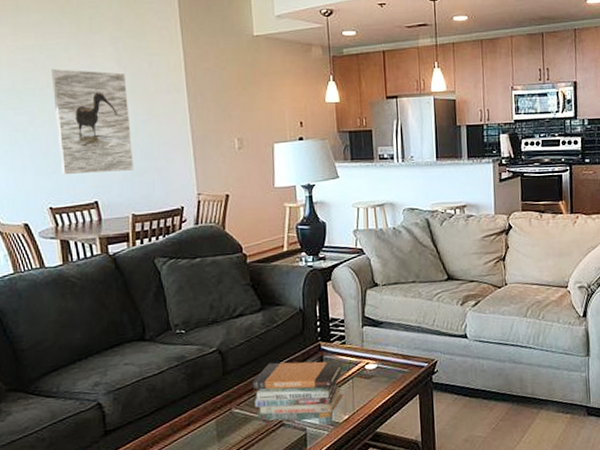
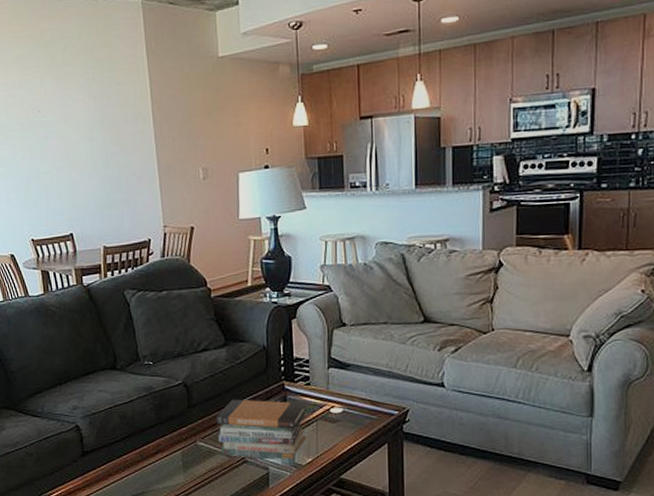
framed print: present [52,69,135,175] -> none [30,103,105,208]

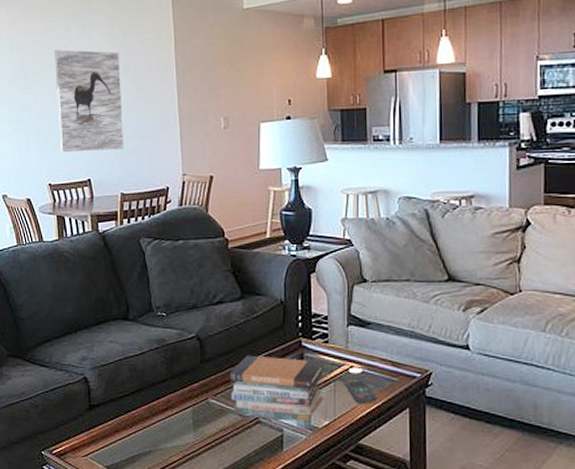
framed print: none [30,103,105,208] -> present [55,49,125,153]
remote control: none [323,412,357,441] -> present [341,373,377,404]

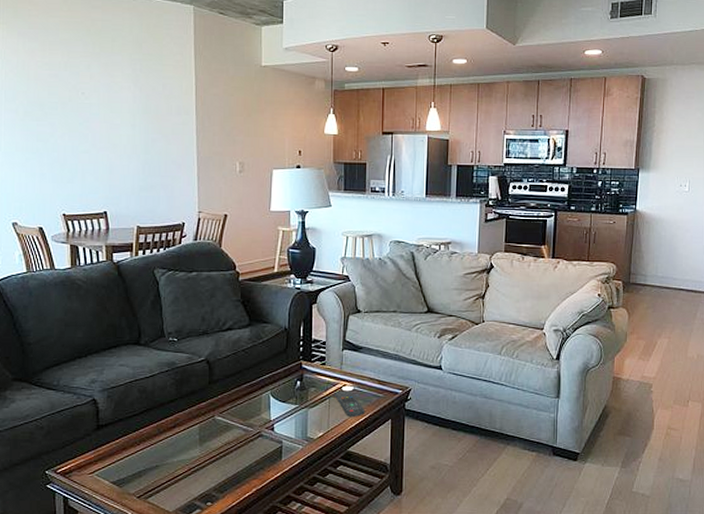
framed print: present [55,49,125,153] -> none [74,86,143,186]
book stack: present [229,355,325,421] -> none [235,376,321,433]

